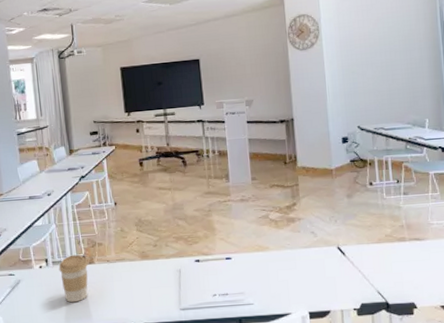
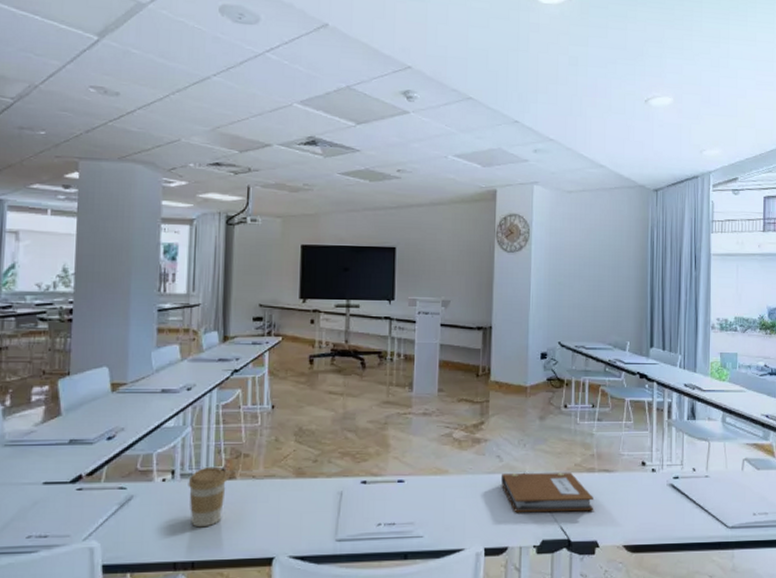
notebook: none [317,242,408,280] -> present [502,472,595,512]

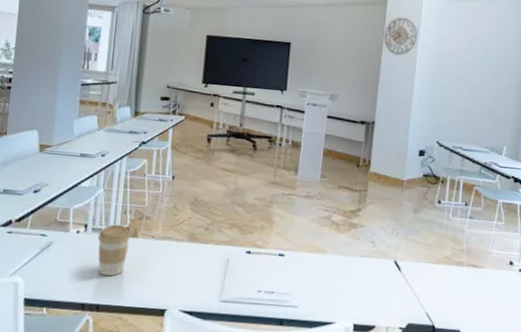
notebook: present [502,472,595,512] -> none [373,258,461,302]

